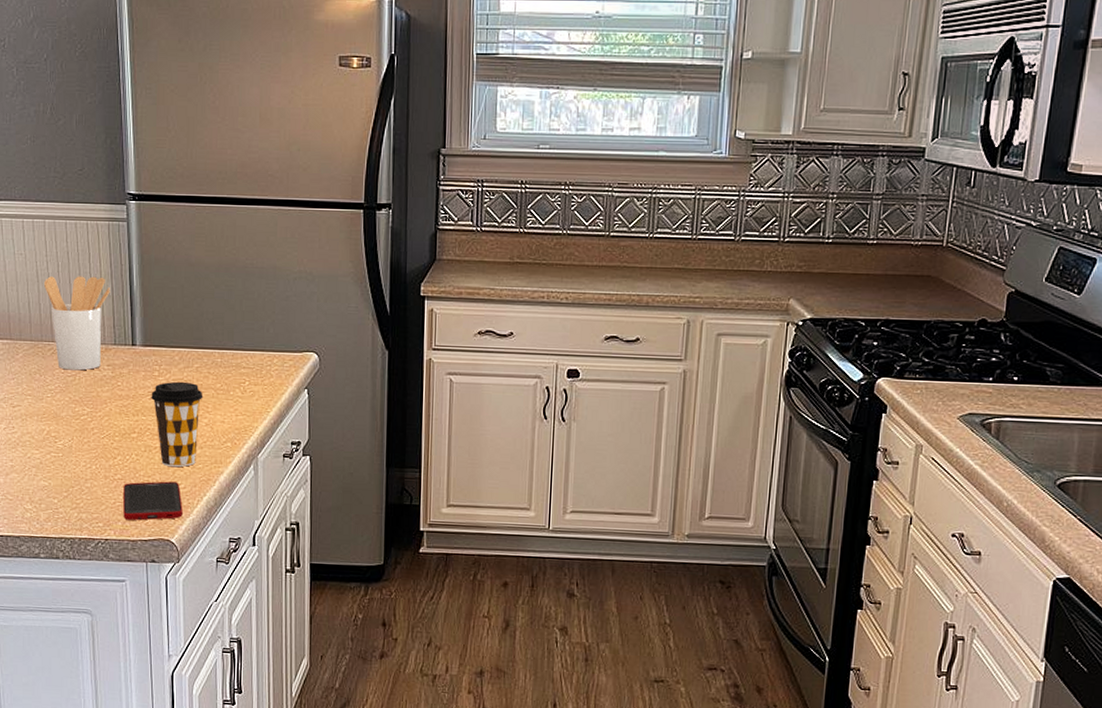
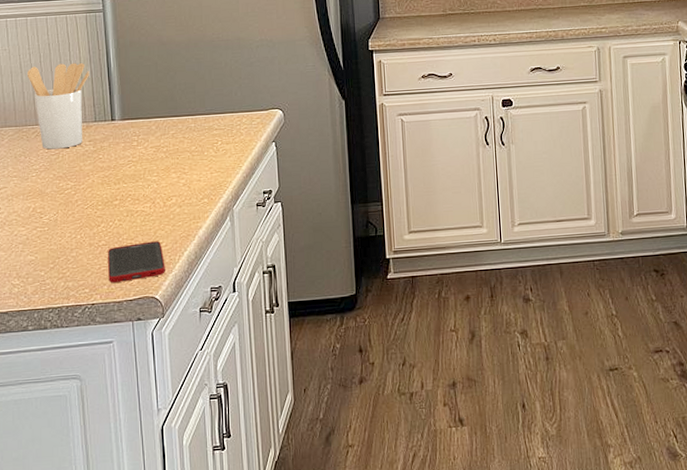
coffee cup: present [151,381,204,468] -> none [131,148,180,228]

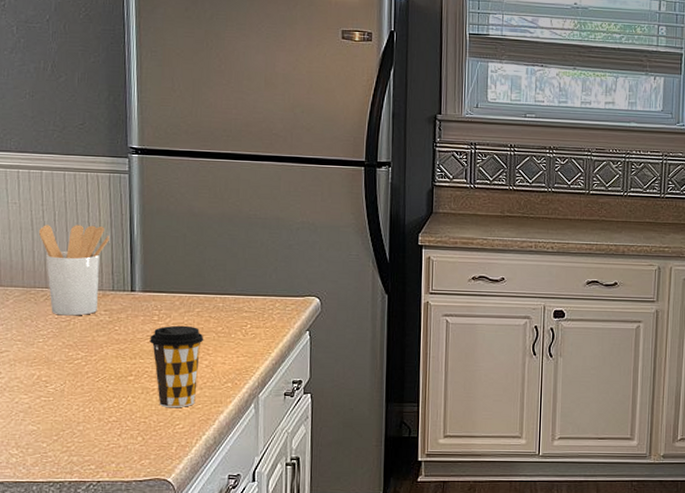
cell phone: present [108,241,165,283] -> none [117,422,181,461]
coffee cup: none [131,148,180,228] -> present [150,325,204,408]

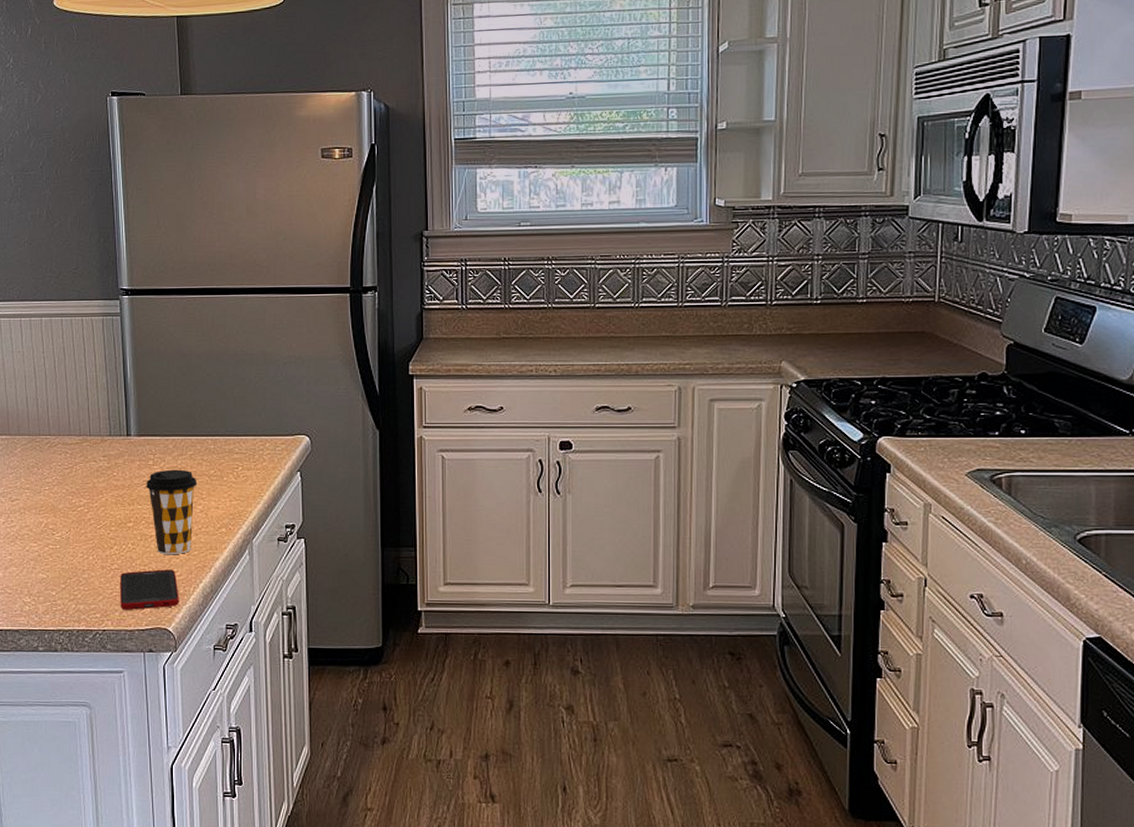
utensil holder: present [39,225,109,316] -> none [42,370,105,463]
cell phone: none [117,422,181,461] -> present [120,569,179,610]

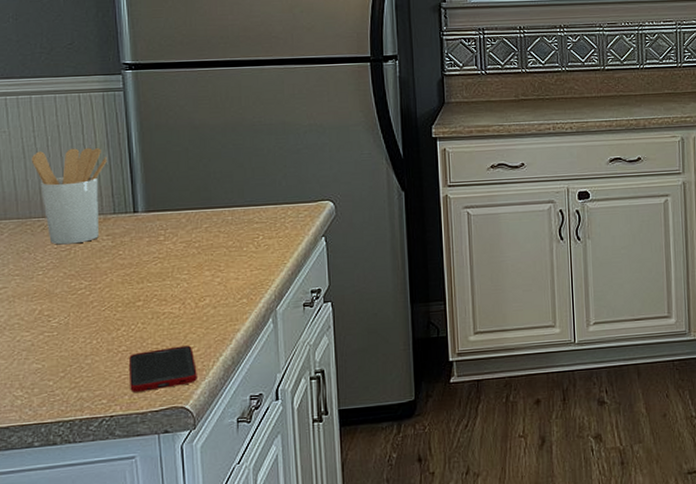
utensil holder: none [42,370,105,463] -> present [32,147,107,245]
coffee cup: present [146,469,198,555] -> none [157,243,215,331]

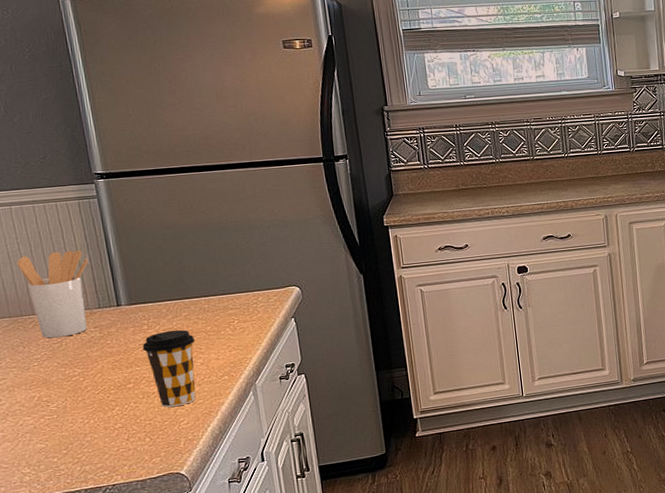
cell phone: present [129,345,197,392] -> none [125,419,189,463]
coffee cup: none [157,243,215,331] -> present [142,329,196,408]

